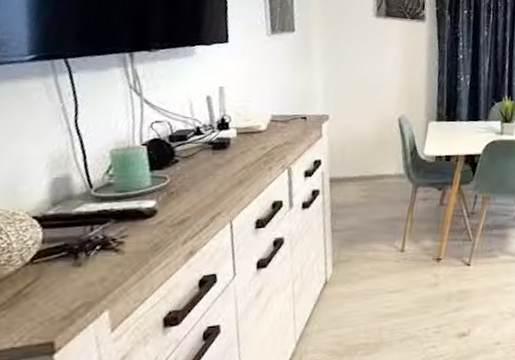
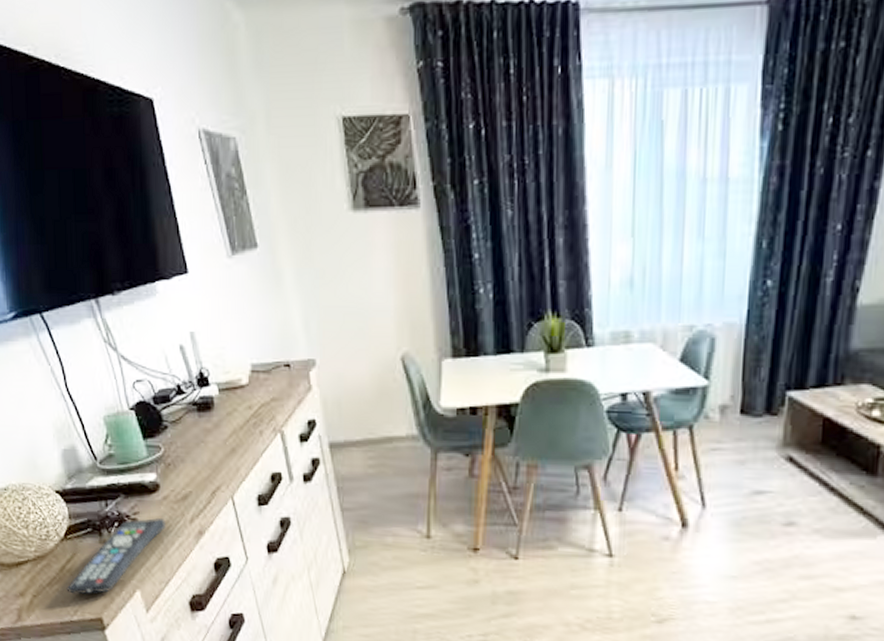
remote control: none [16,240,156,319] -> present [66,517,166,595]

